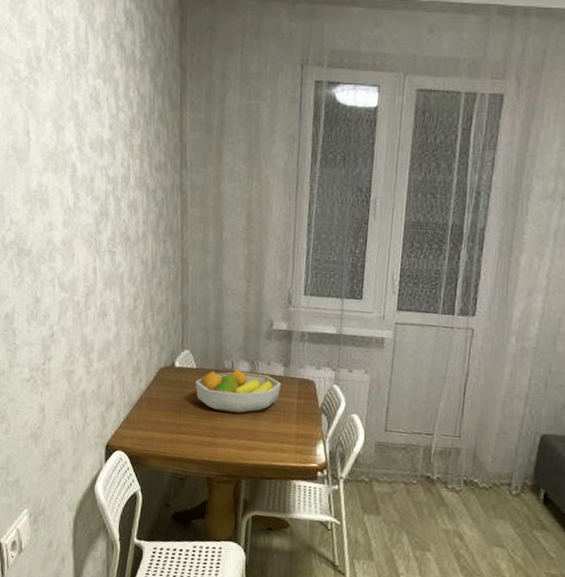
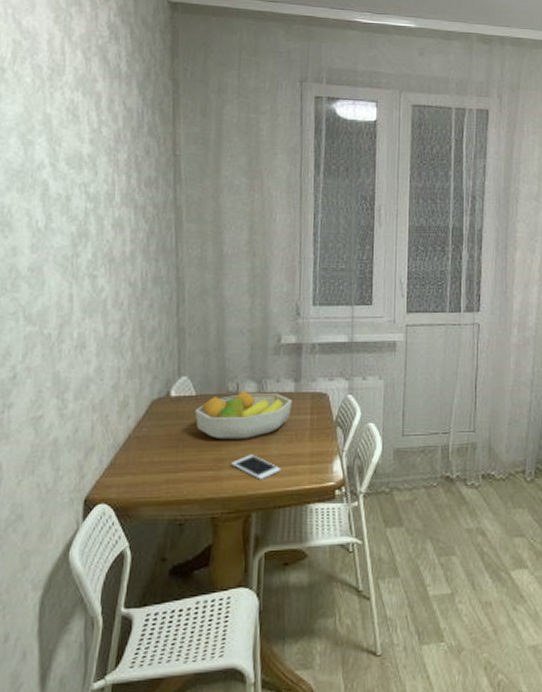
cell phone: none [225,427,269,452] -> present [232,454,282,480]

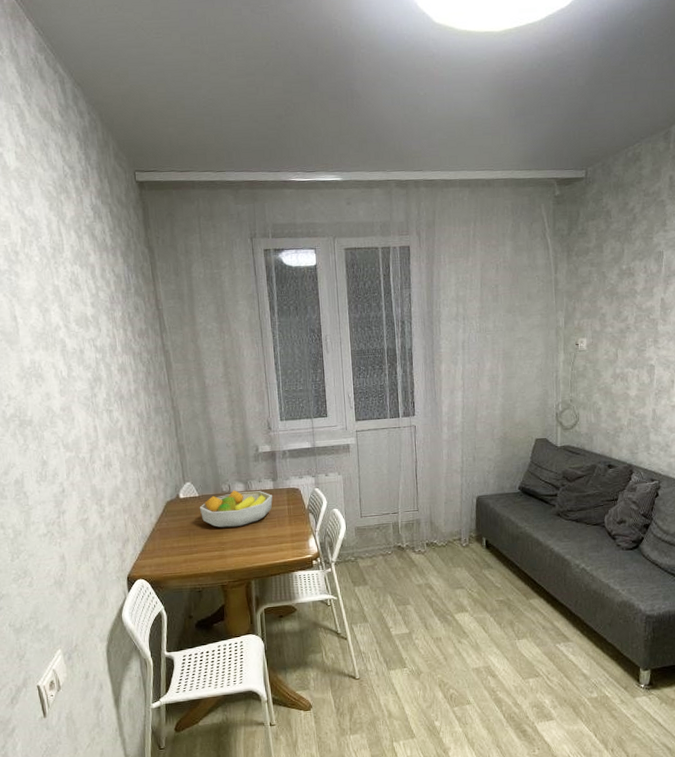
cell phone: present [232,454,282,480] -> none [232,537,270,556]

